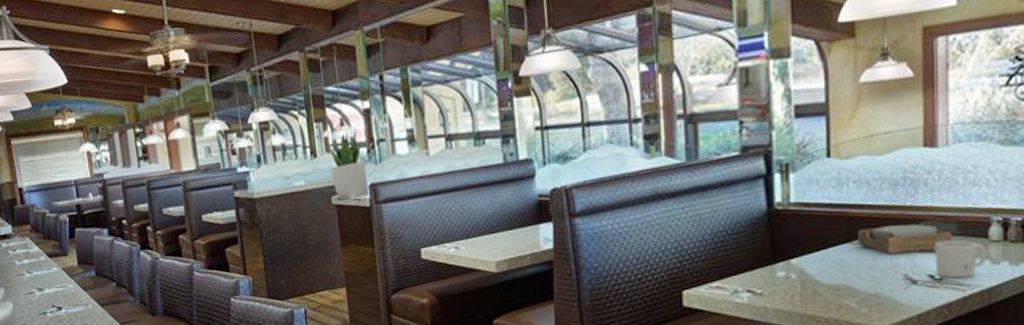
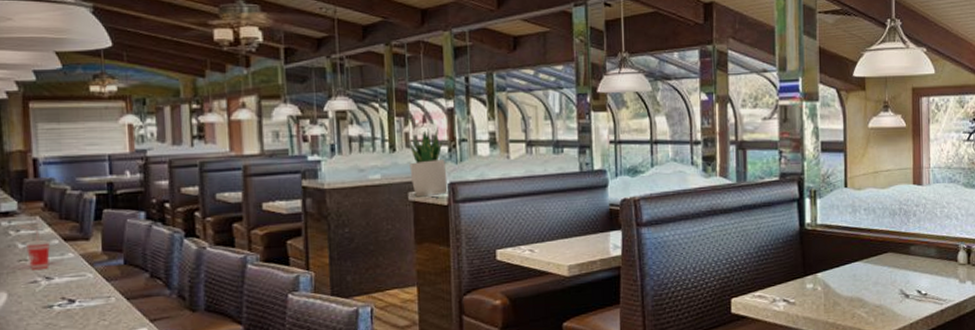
beverage cup: none [17,246,41,284] -> present [22,225,51,271]
napkin holder: present [858,224,953,254] -> none [867,247,934,272]
mug: present [934,240,988,279] -> none [921,262,957,294]

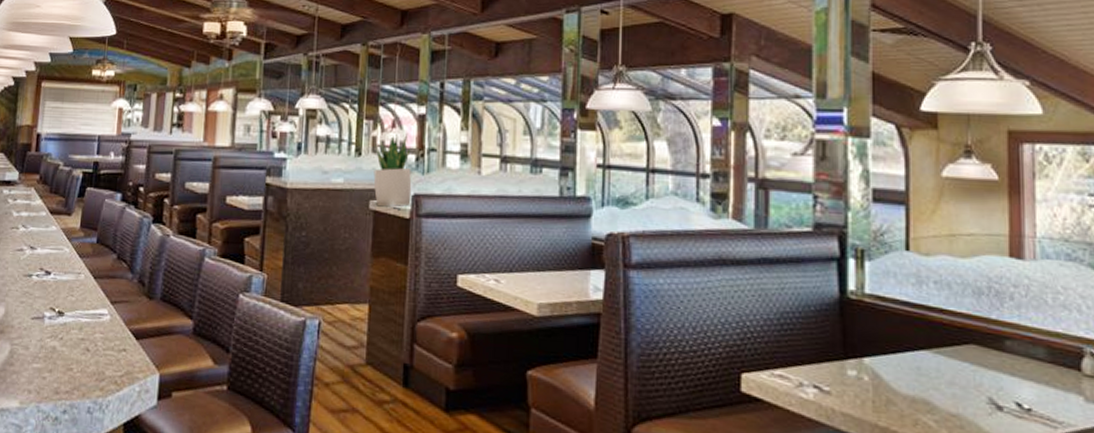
beverage cup: present [22,225,51,271] -> none [18,195,40,240]

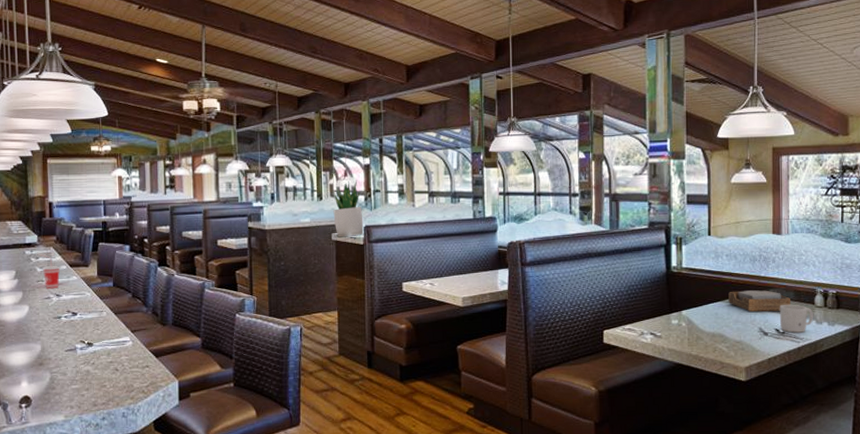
beverage cup: none [18,195,40,240] -> present [40,254,61,289]
napkin holder: none [938,336,1042,376] -> present [728,290,791,312]
mug: none [1022,365,1081,413] -> present [779,304,814,333]

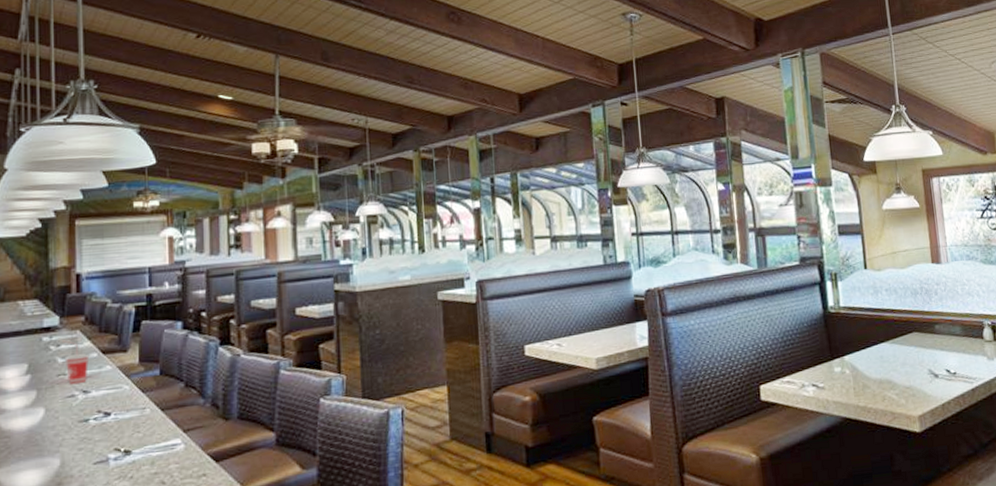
planter: present [332,180,364,238] -> none [437,227,476,296]
napkin holder: present [728,290,791,312] -> none [892,326,960,352]
mug: present [779,304,814,333] -> none [947,340,985,373]

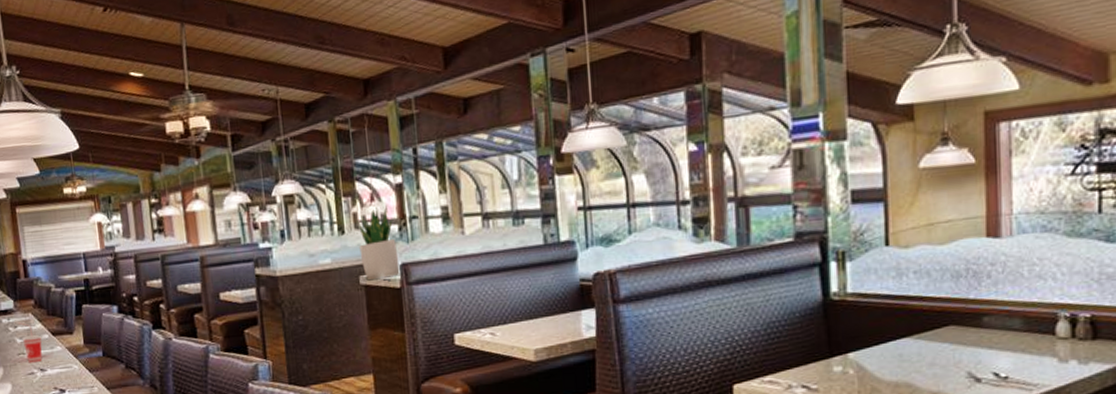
planter: none [437,227,476,296] -> present [357,205,400,281]

